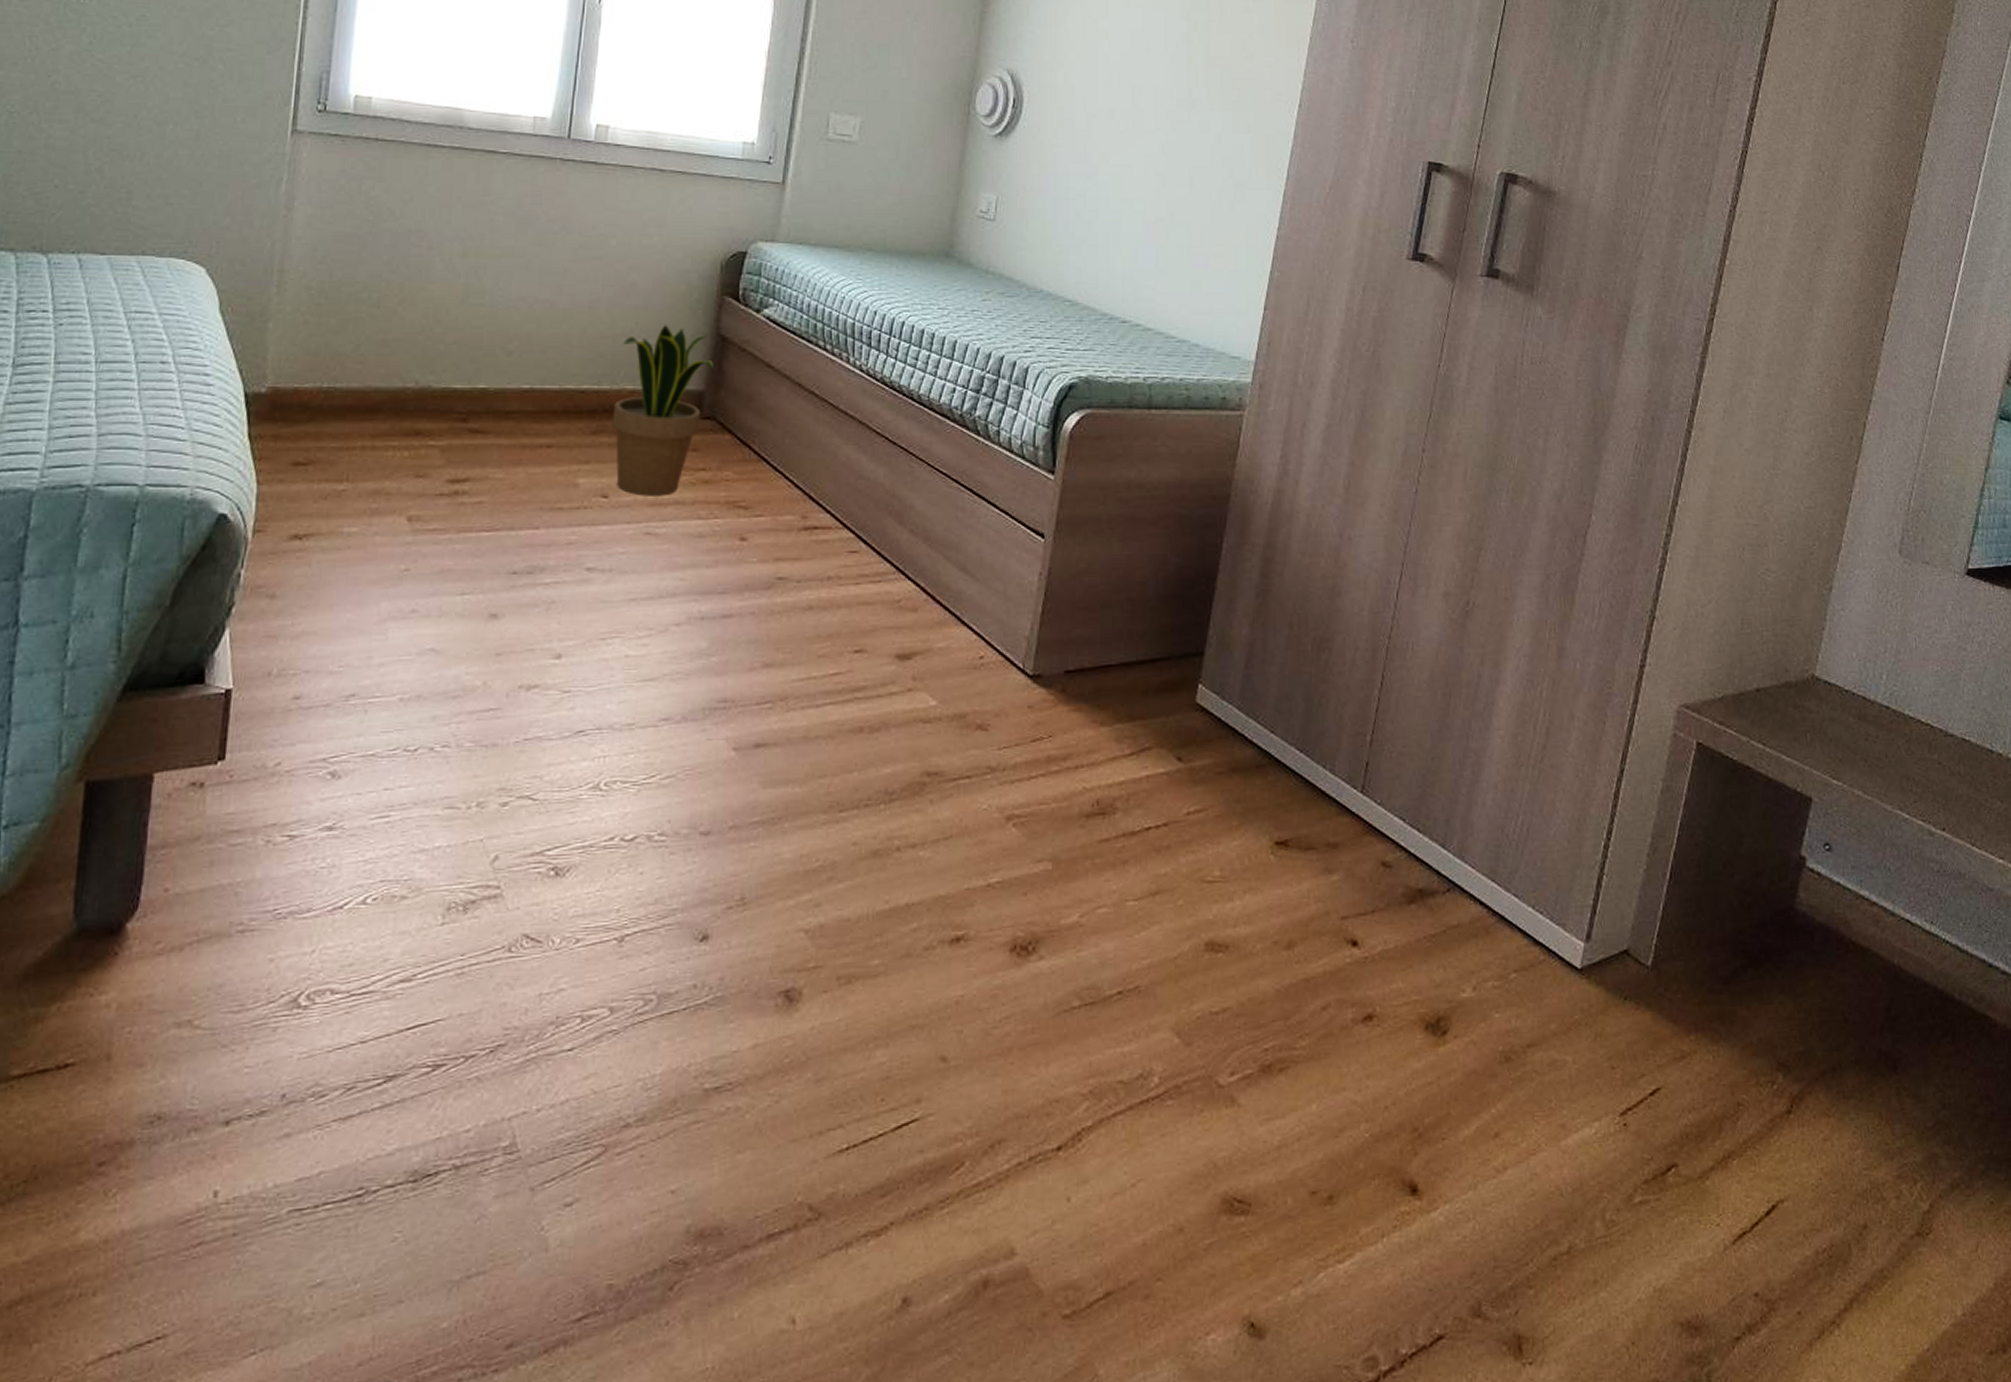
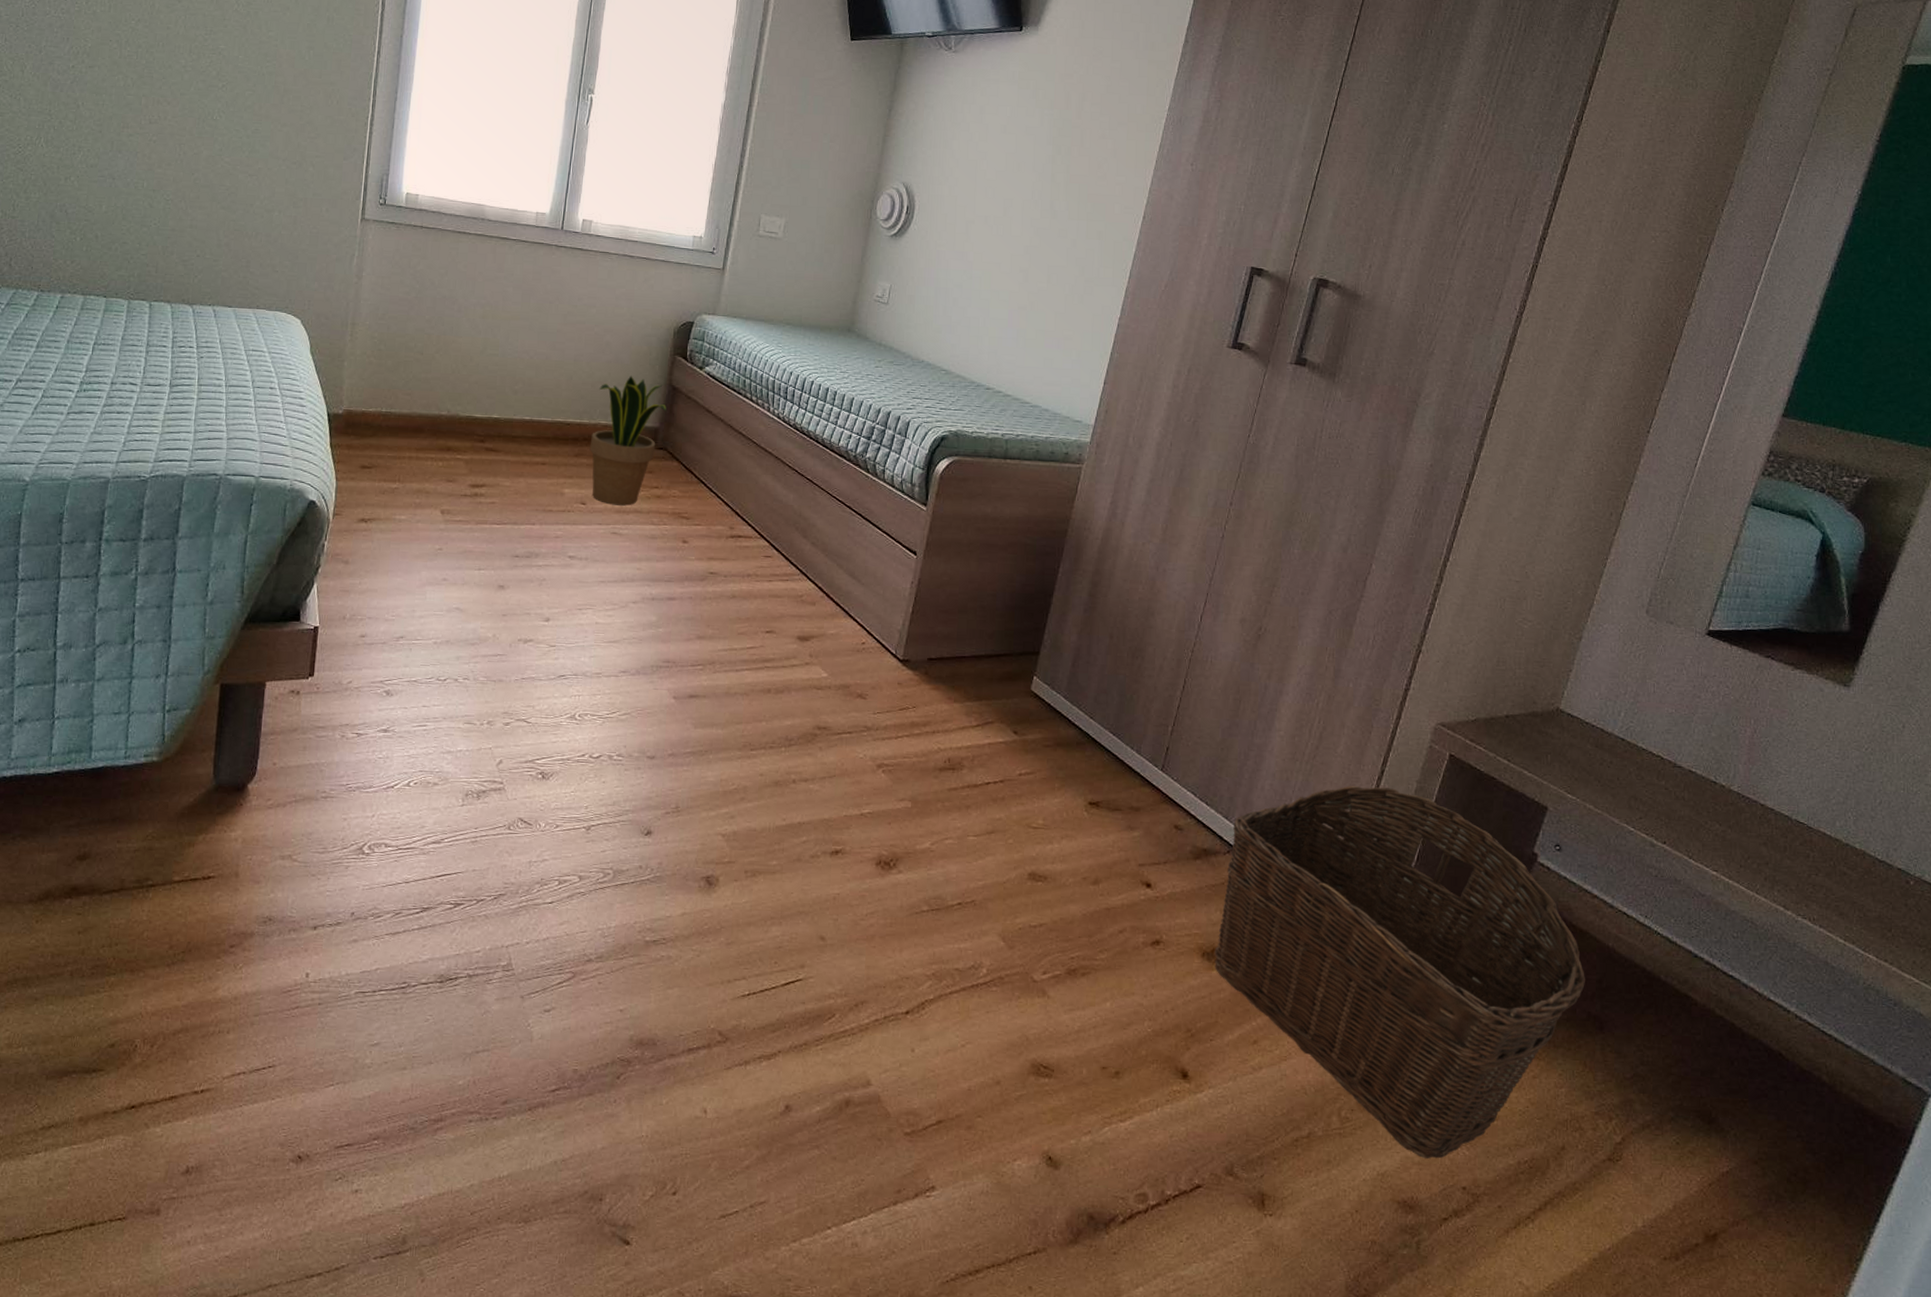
wicker basket: none [1439,790,1872,1262] -> present [1214,786,1585,1159]

